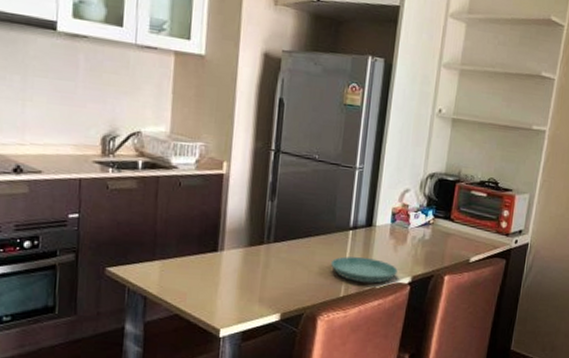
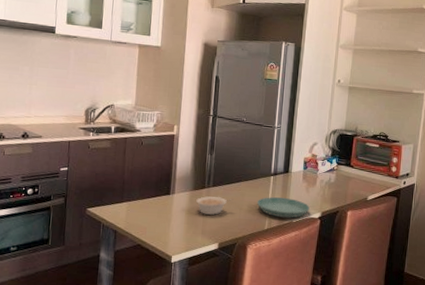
legume: none [252,254,301,279] -> present [196,196,233,216]

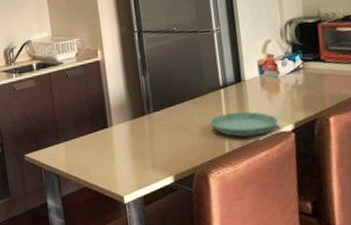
legume: present [196,196,233,216] -> none [138,121,181,145]

